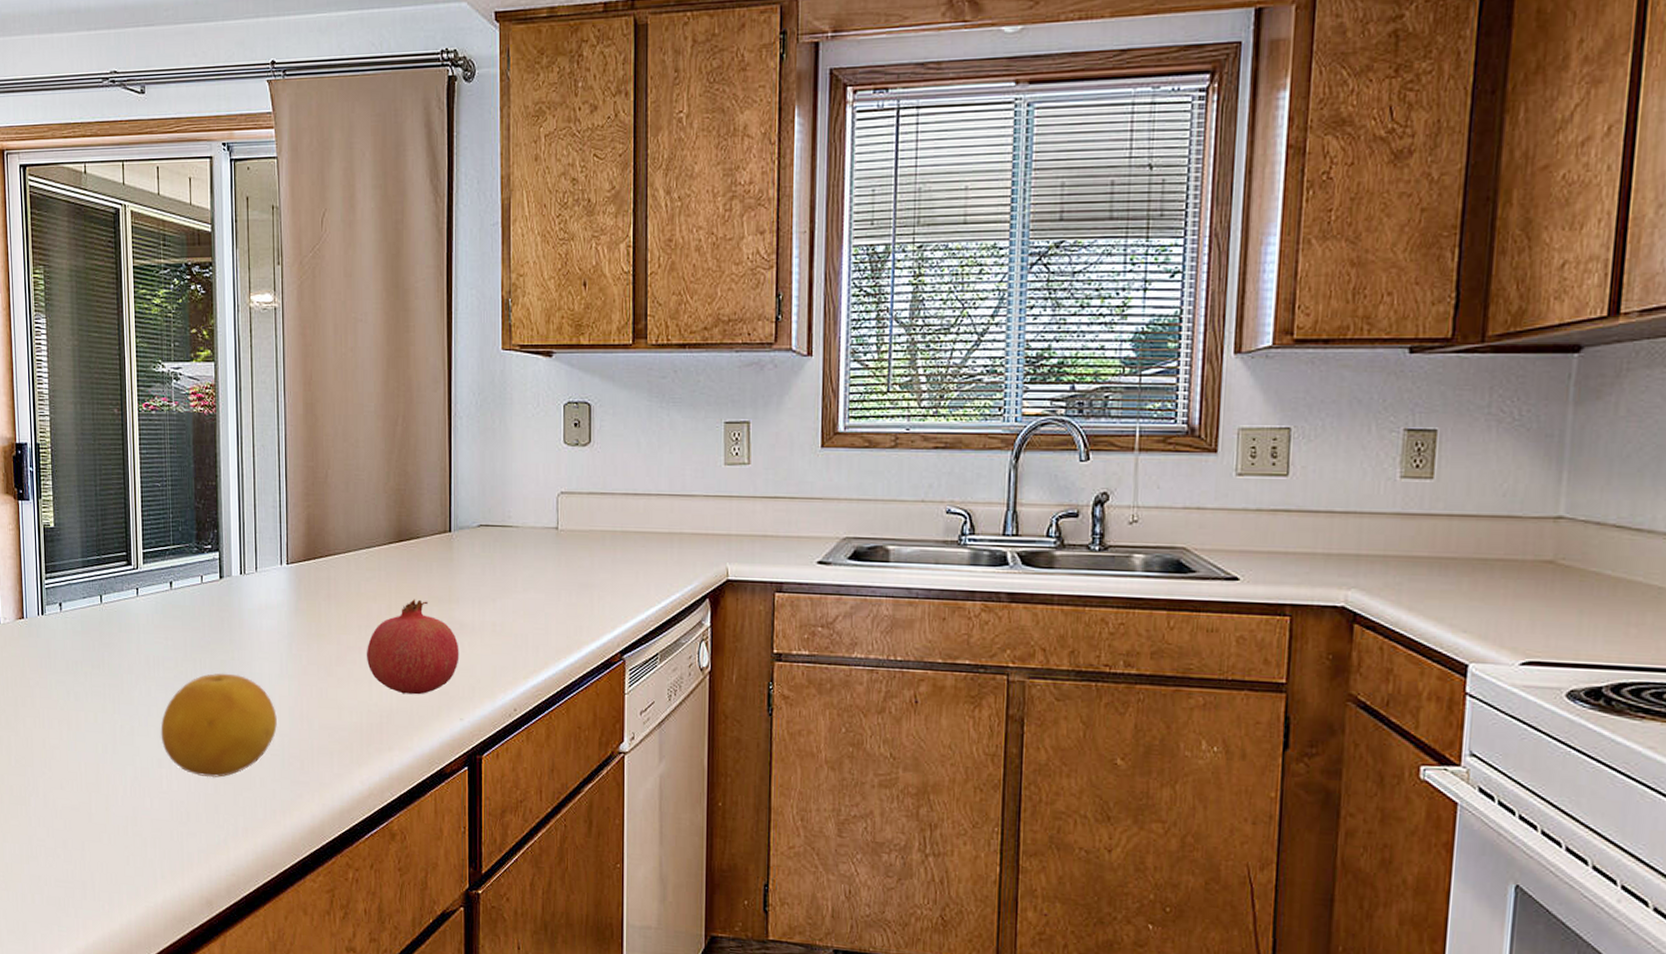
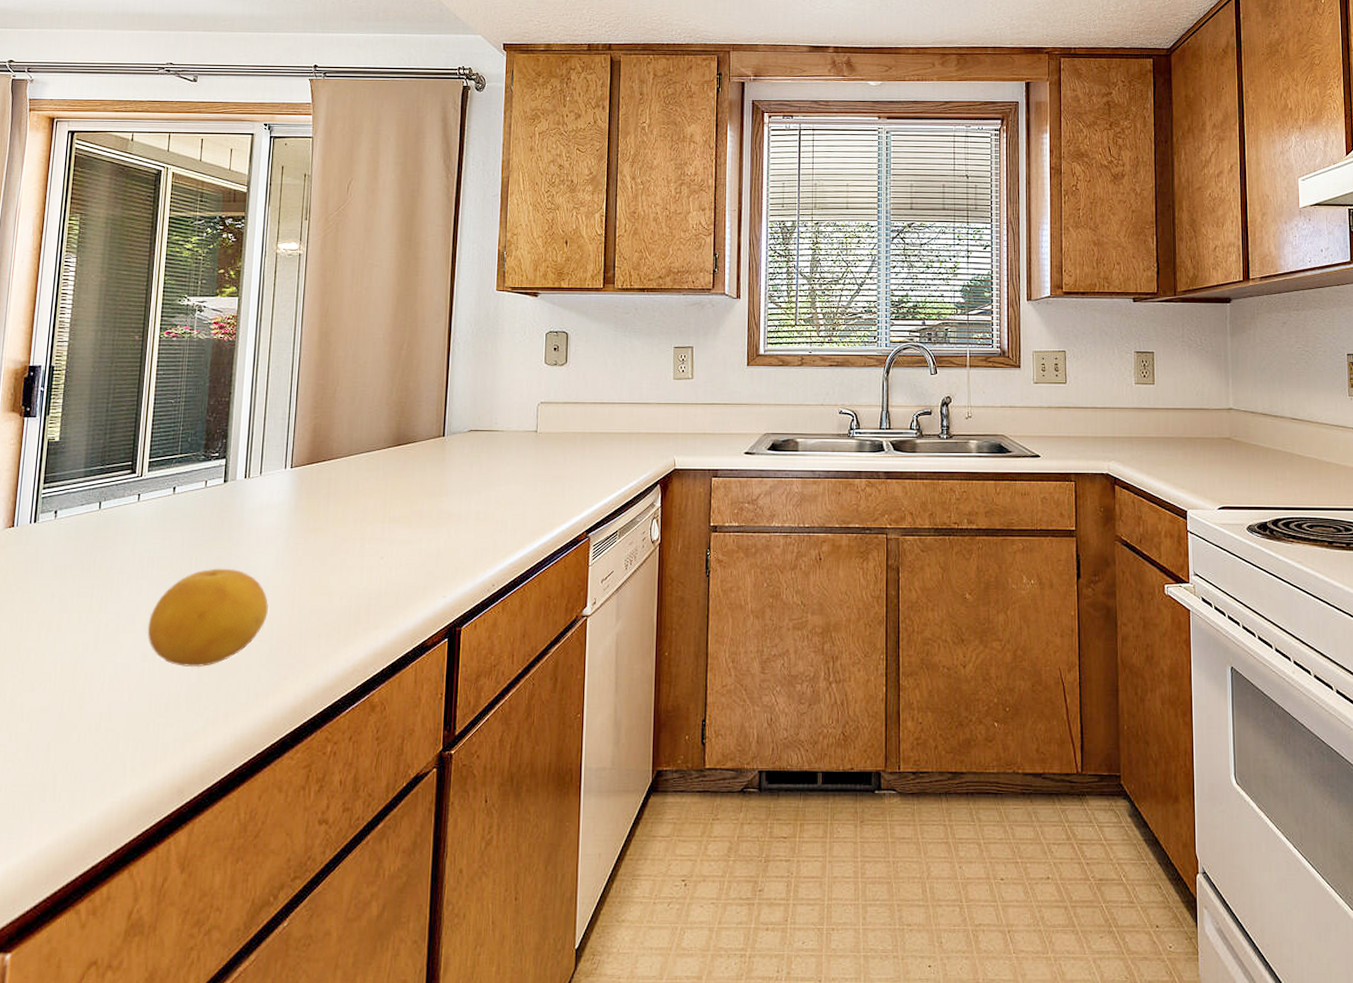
fruit: present [366,599,459,695] -> none [359,494,446,577]

